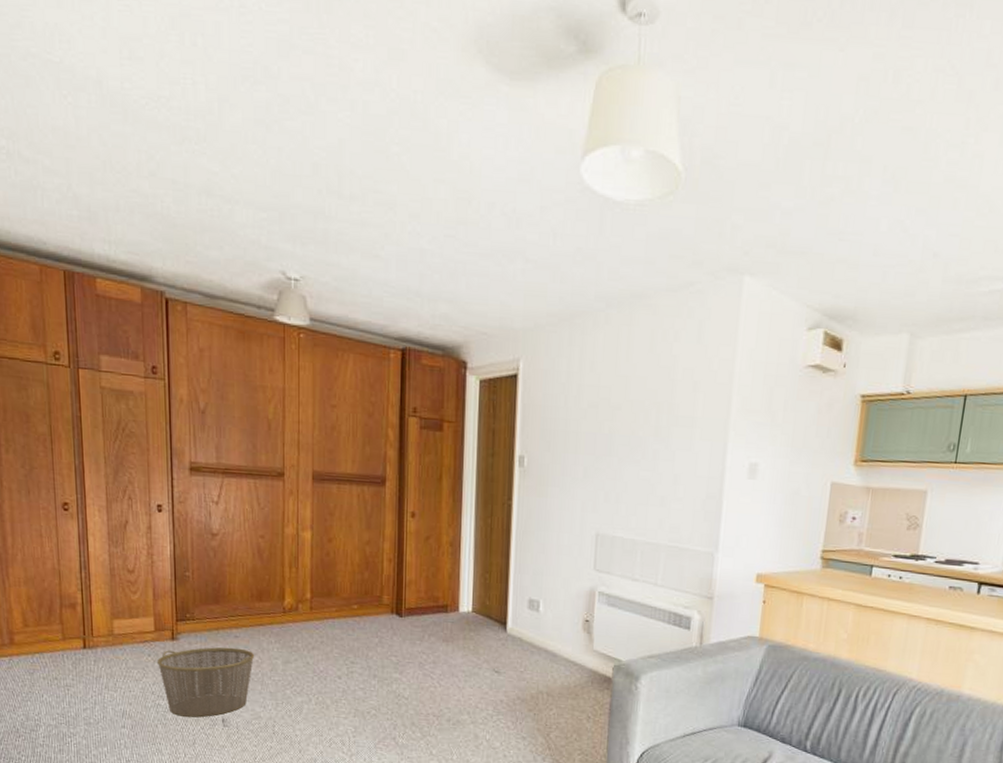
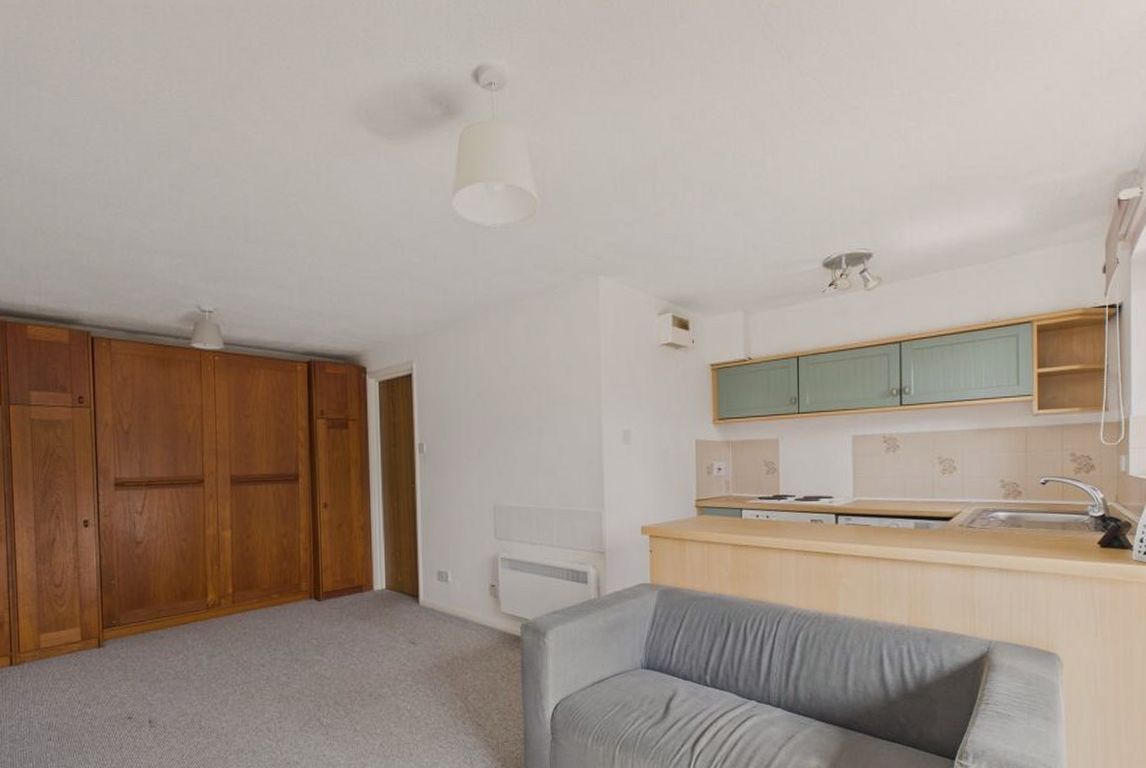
basket: present [157,647,255,718] -> none [84,648,180,722]

